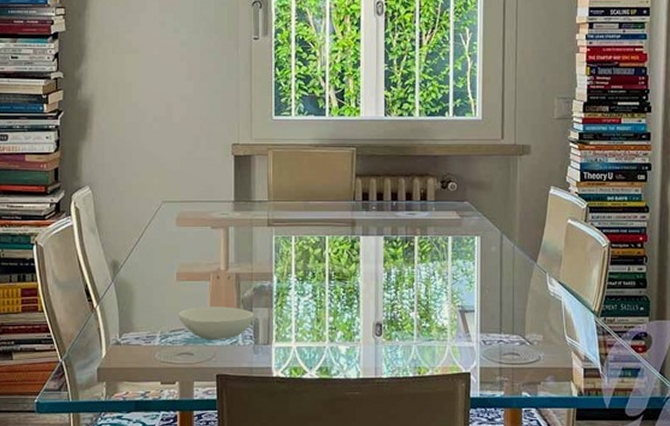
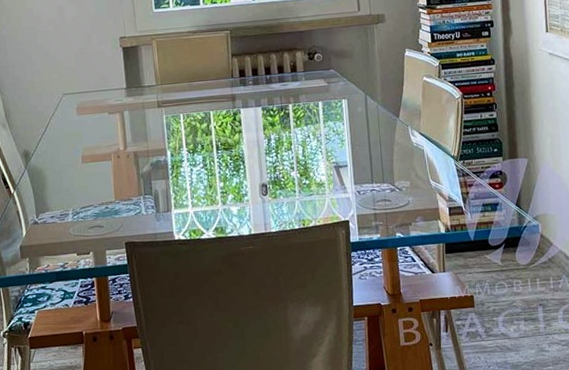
bowl: present [179,307,254,341] -> none [87,182,154,213]

